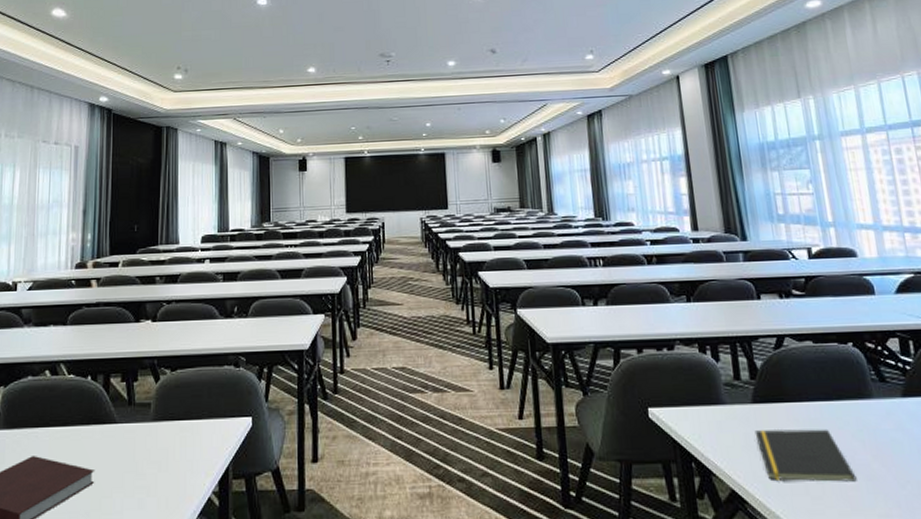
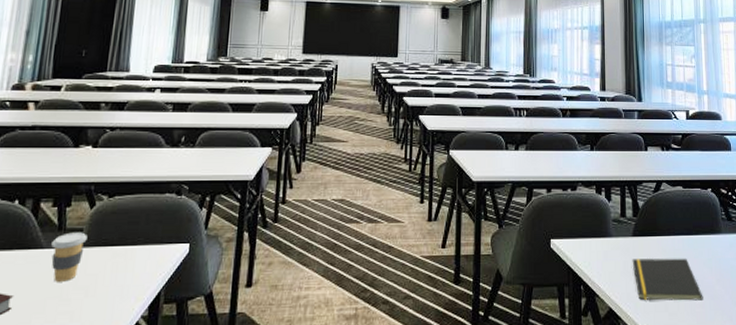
coffee cup: none [124,406,155,457] -> present [51,232,88,282]

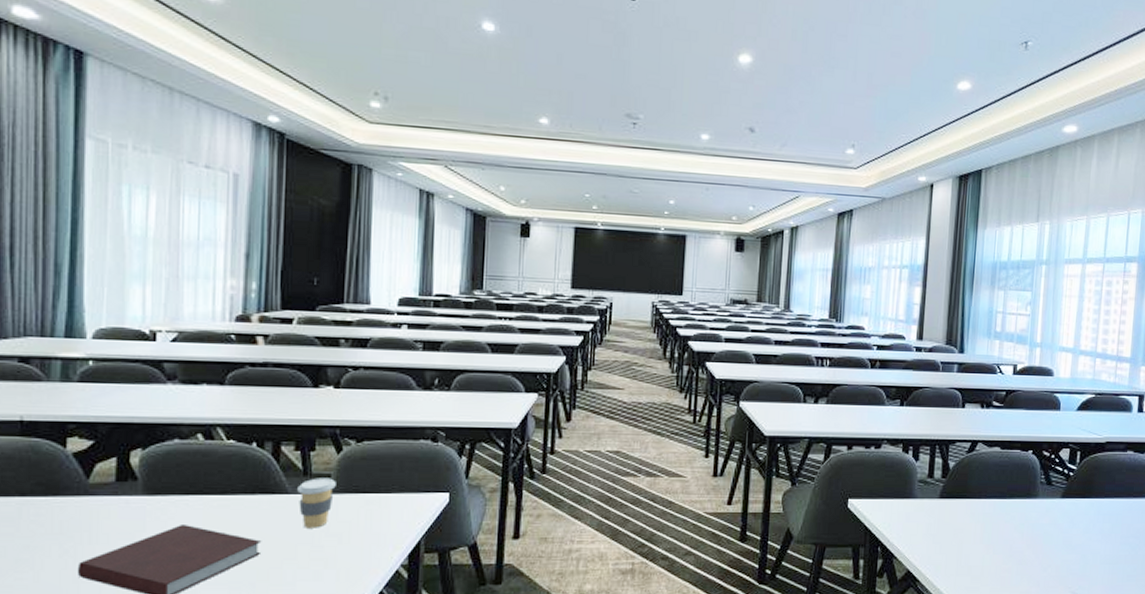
notepad: present [632,258,703,301] -> none [936,521,1011,565]

